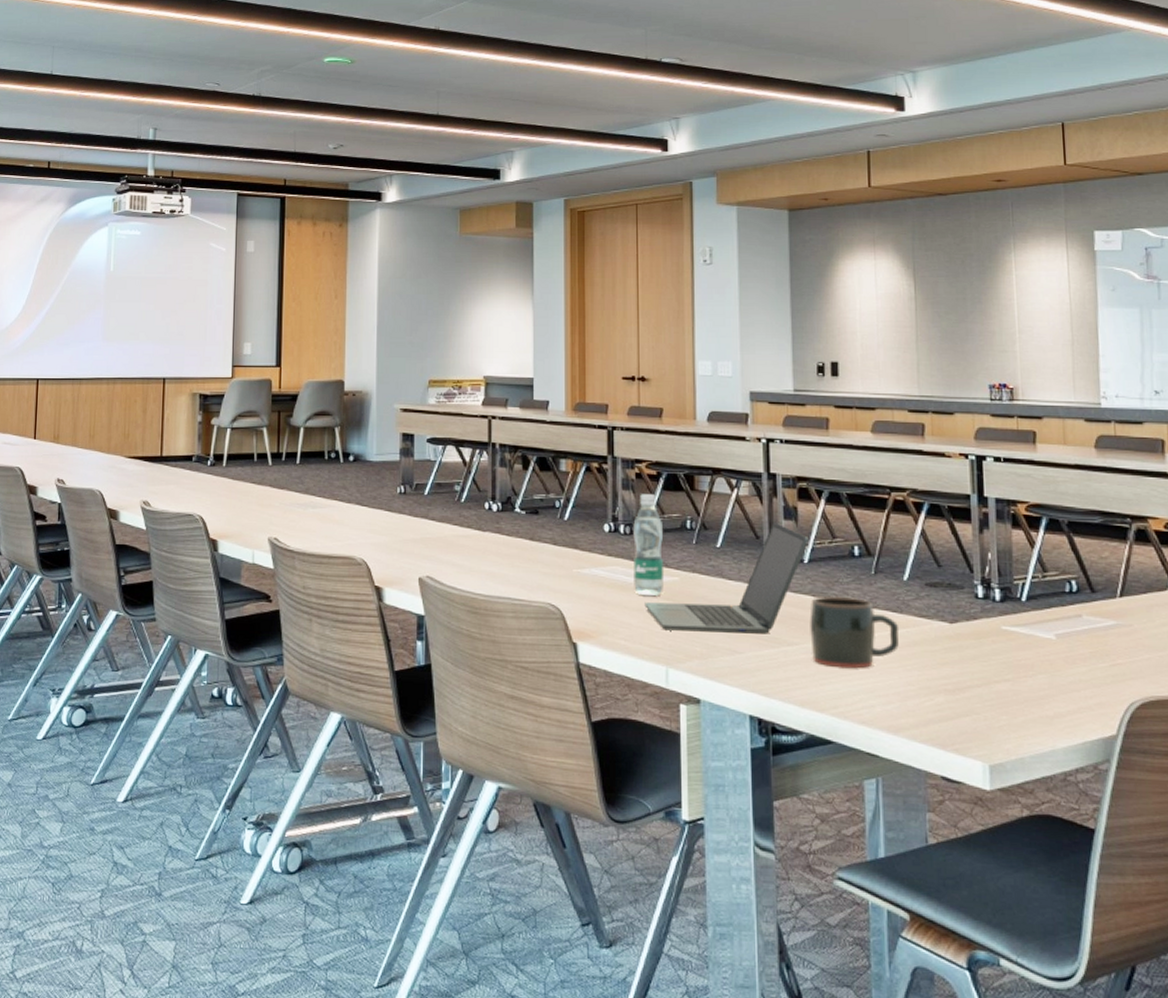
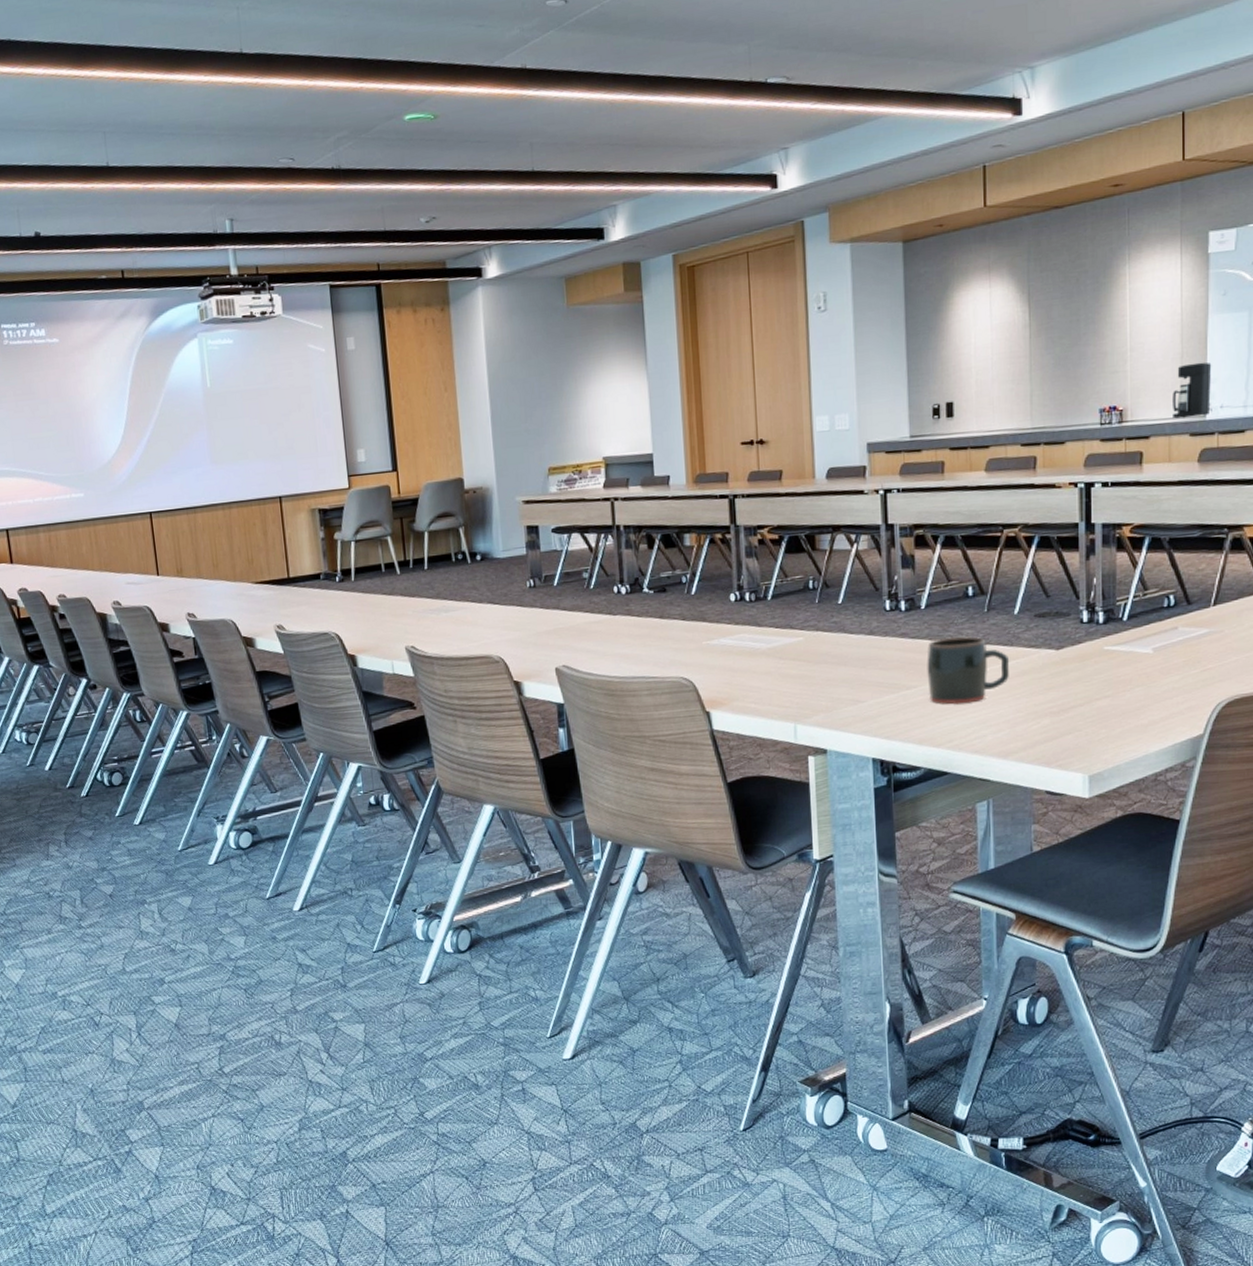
bottle: present [633,494,665,595] -> none [758,559,790,659]
laptop: present [644,523,809,634] -> none [772,573,926,689]
coffee maker: none [1065,351,1105,403] -> present [1173,362,1212,419]

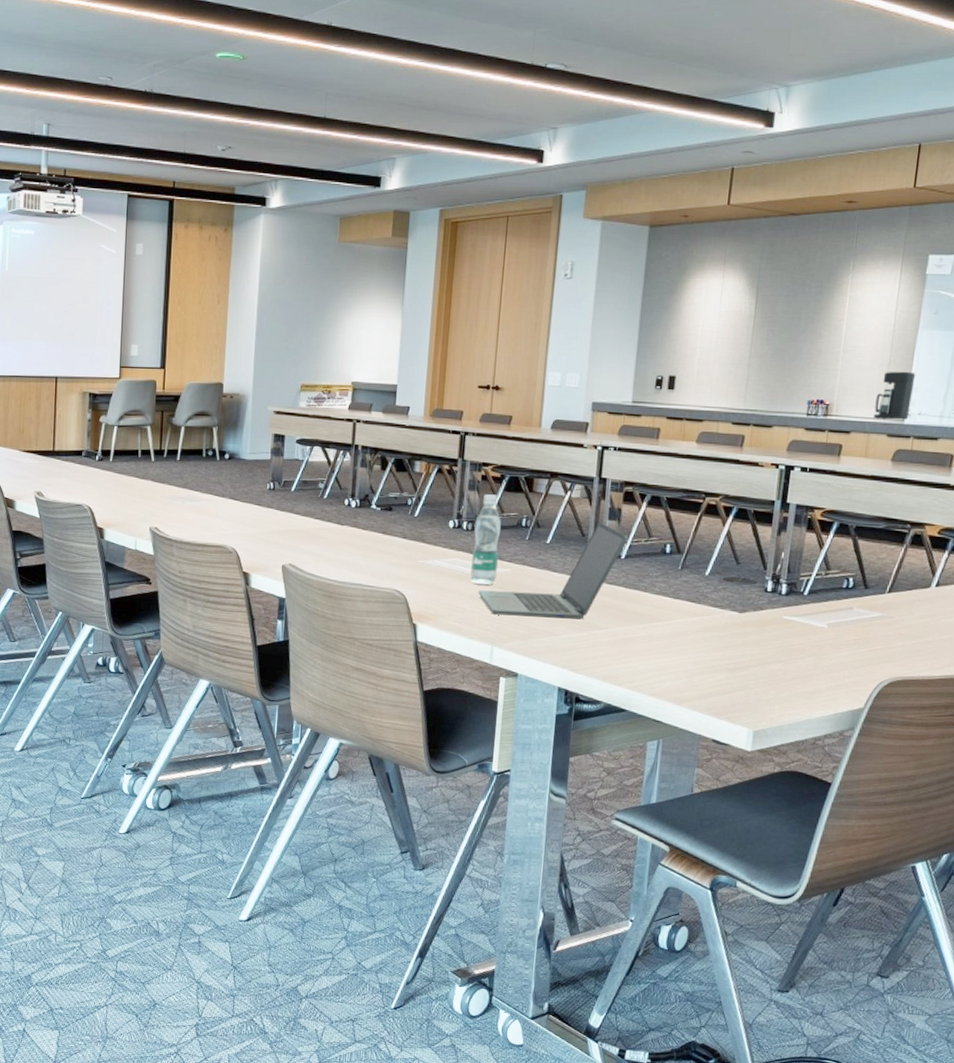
bottle: none [758,559,790,659] -> present [470,494,502,584]
laptop: none [772,573,926,689] -> present [478,522,628,619]
mug: present [927,636,1010,704] -> none [617,588,696,649]

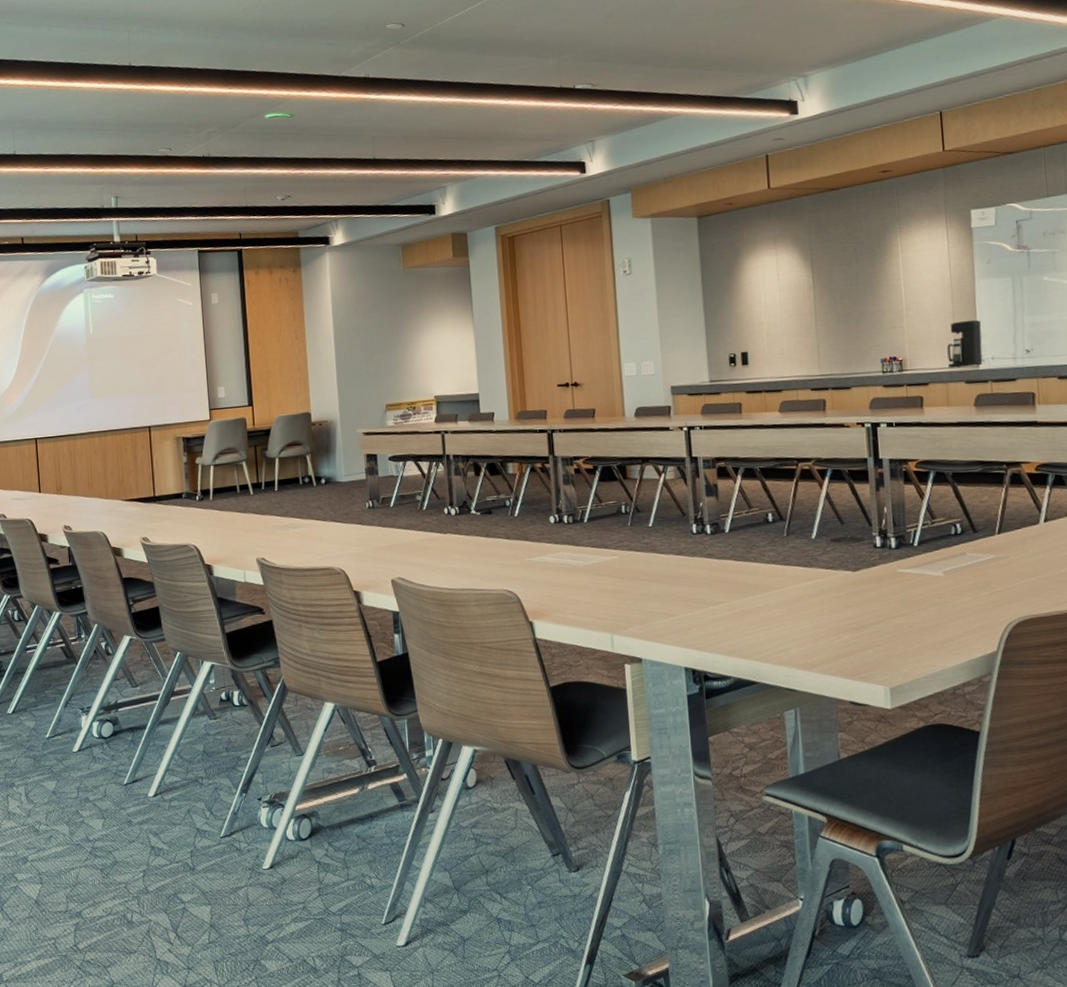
bottle: present [470,494,502,584] -> none [575,486,605,575]
laptop: present [478,522,628,619] -> none [589,500,729,603]

